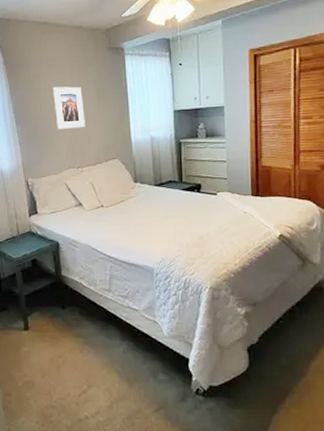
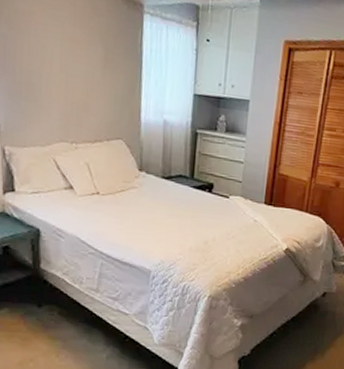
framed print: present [53,86,85,129] -> none [47,33,87,95]

